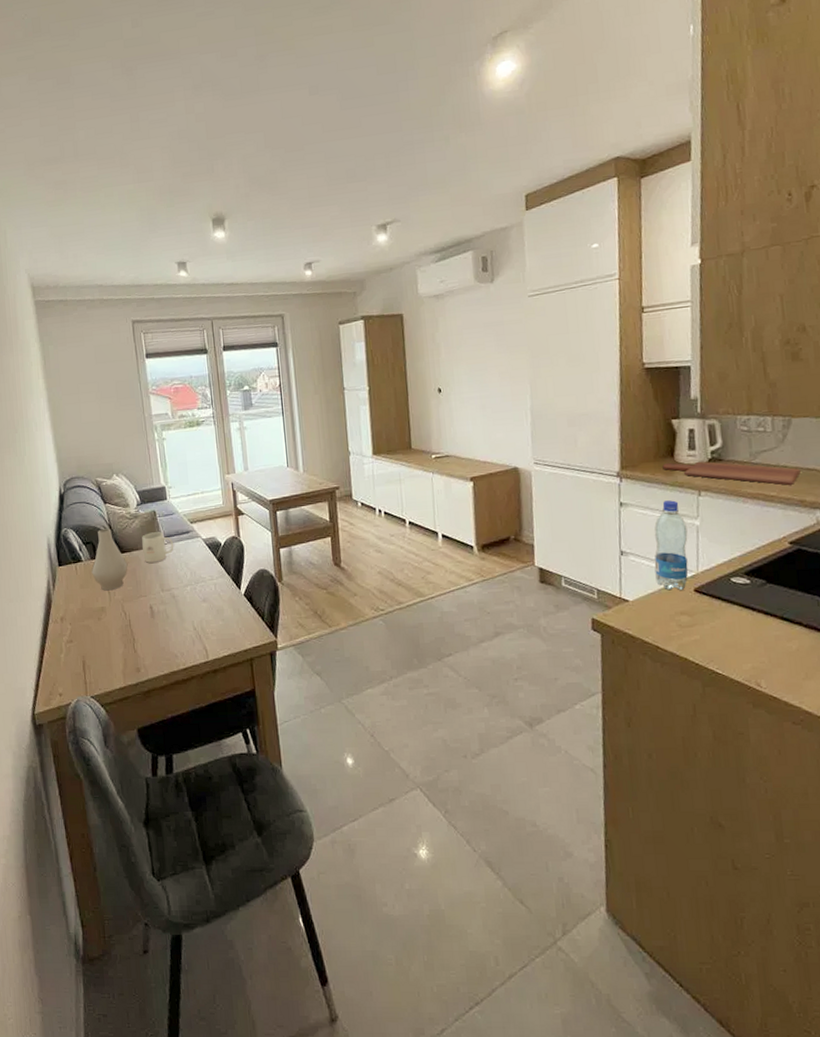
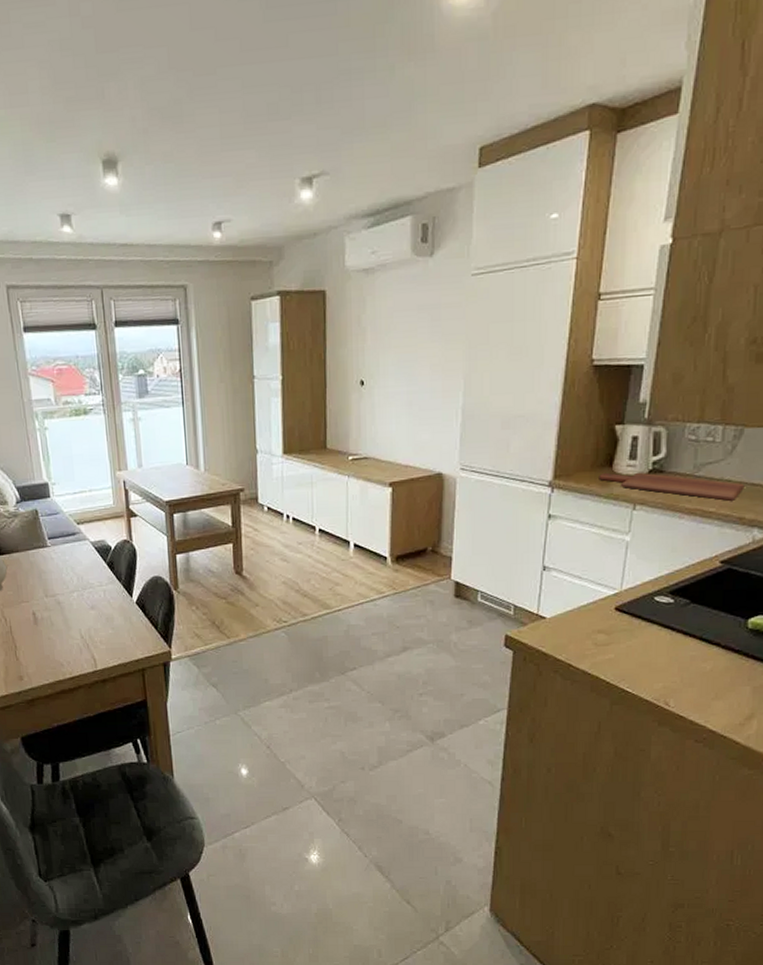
mug: present [141,532,174,563] -> none [22,533,59,566]
bottle: present [654,500,689,591] -> none [577,513,616,609]

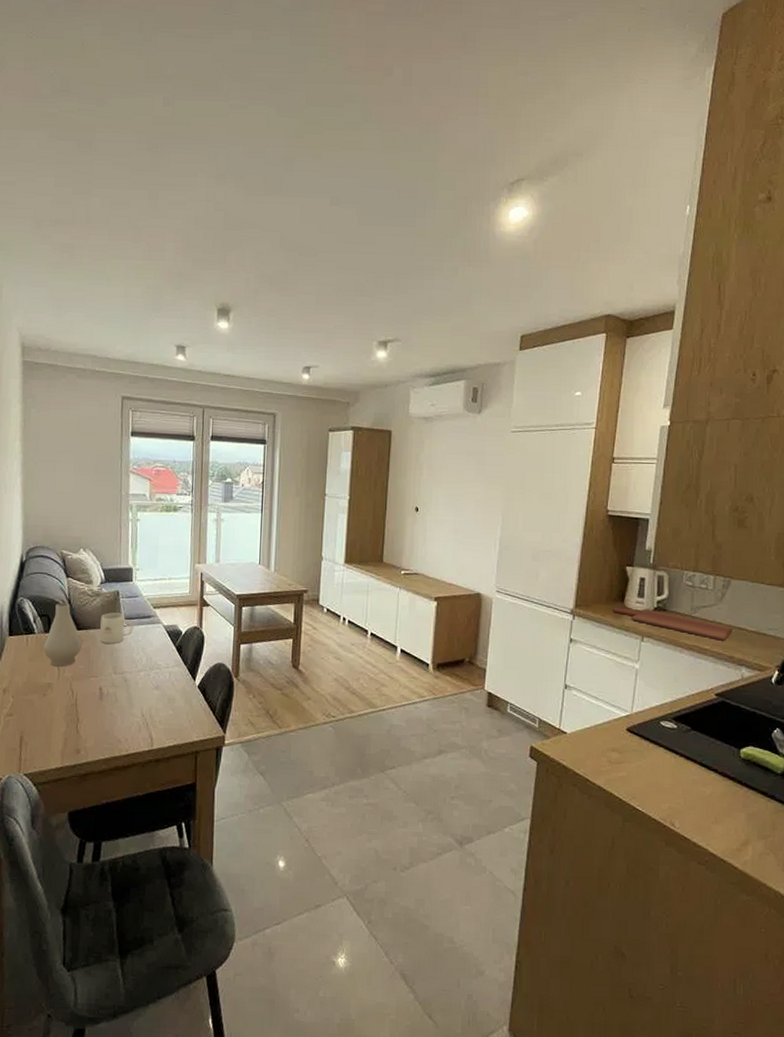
mug: none [22,533,59,566] -> present [99,612,134,644]

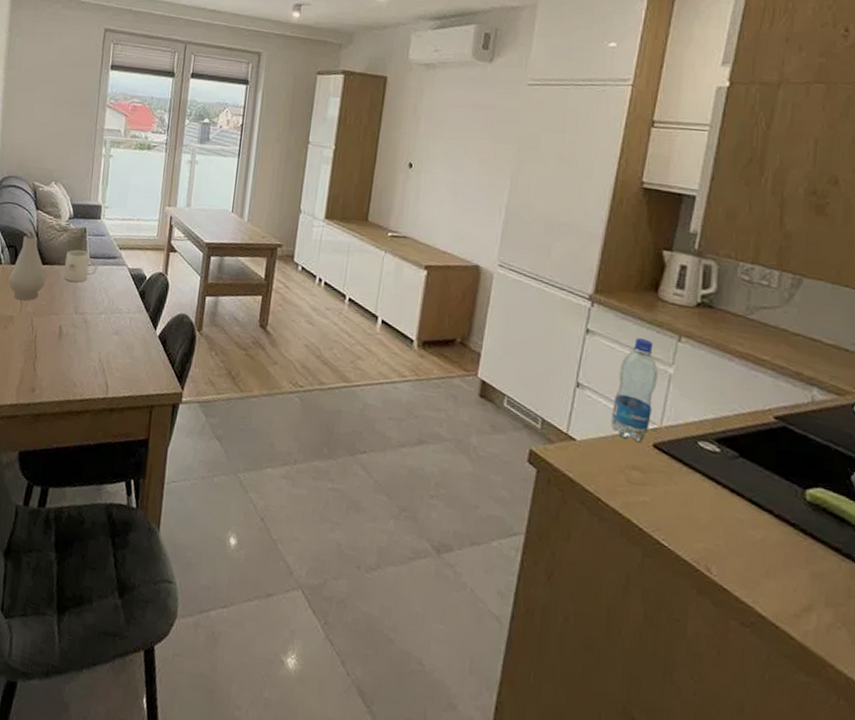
bottle: none [593,642,628,729] -> present [611,338,658,443]
cutting board: present [613,606,733,641] -> none [642,296,803,353]

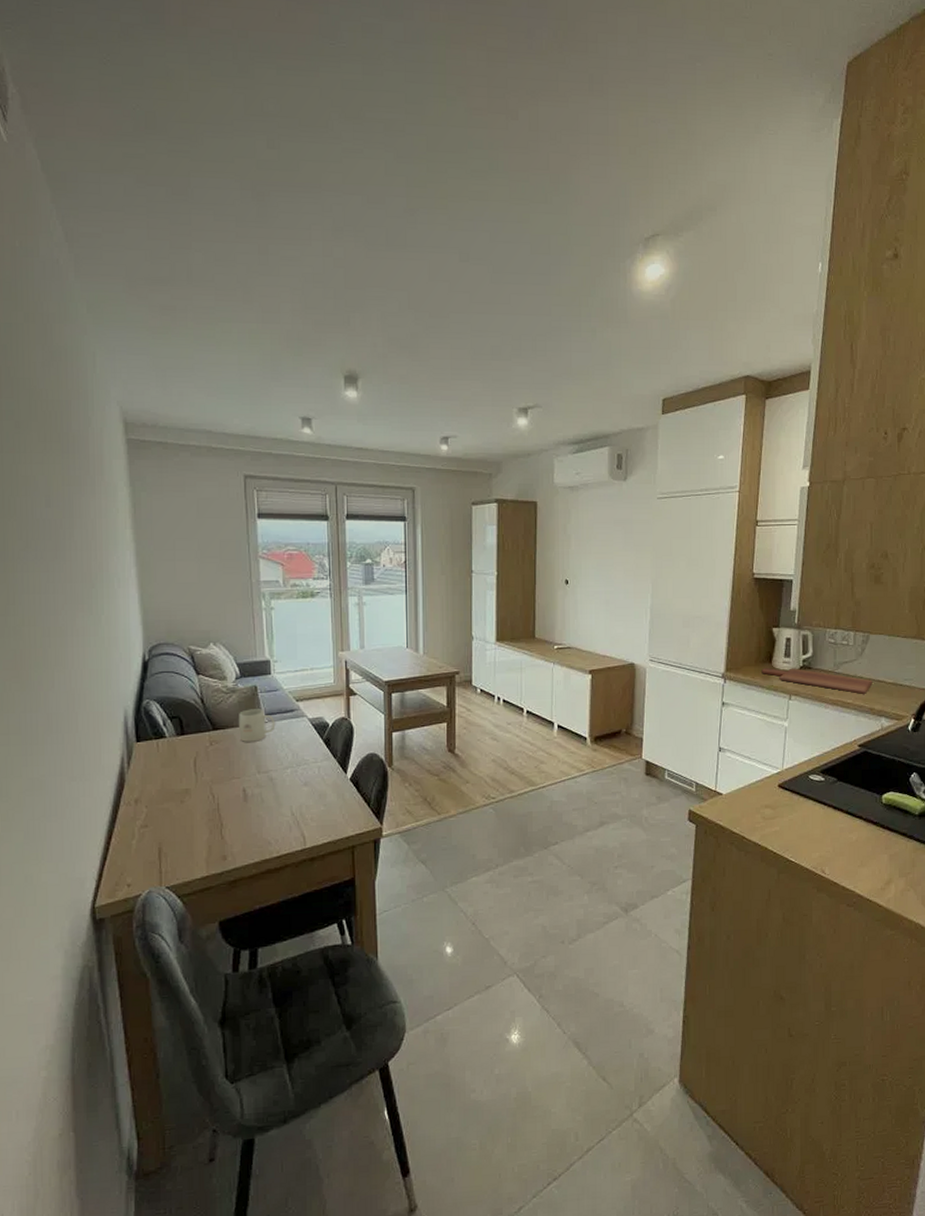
vase: present [7,235,47,301] -> none [175,702,220,771]
bottle: present [611,338,658,443] -> none [747,702,777,786]
cutting board: none [642,296,803,353] -> present [761,667,873,694]

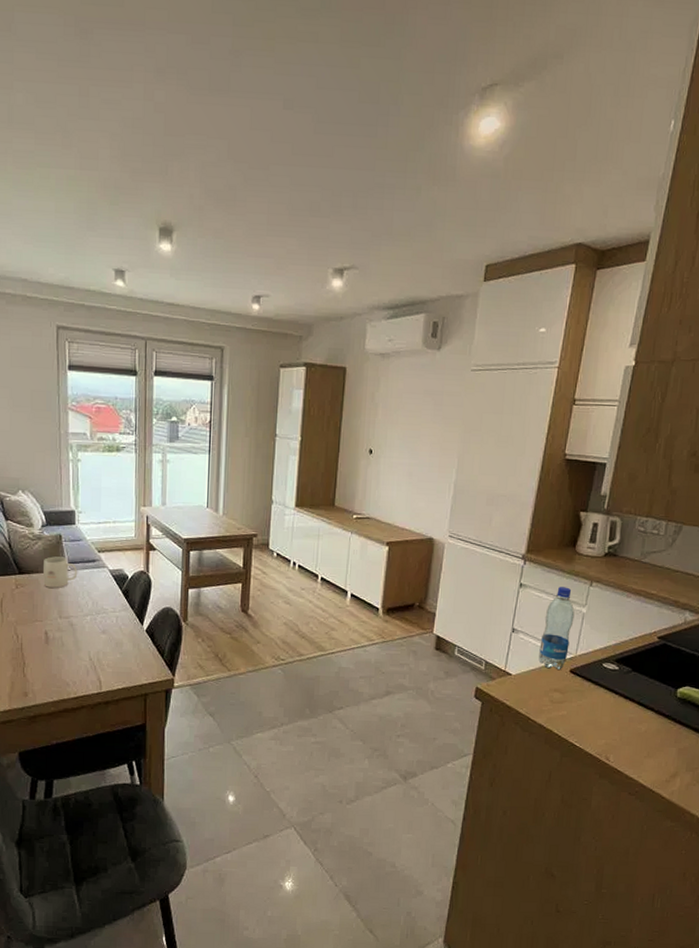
bottle: none [747,702,777,786] -> present [538,587,575,671]
cutting board: present [761,667,873,694] -> none [564,551,681,586]

